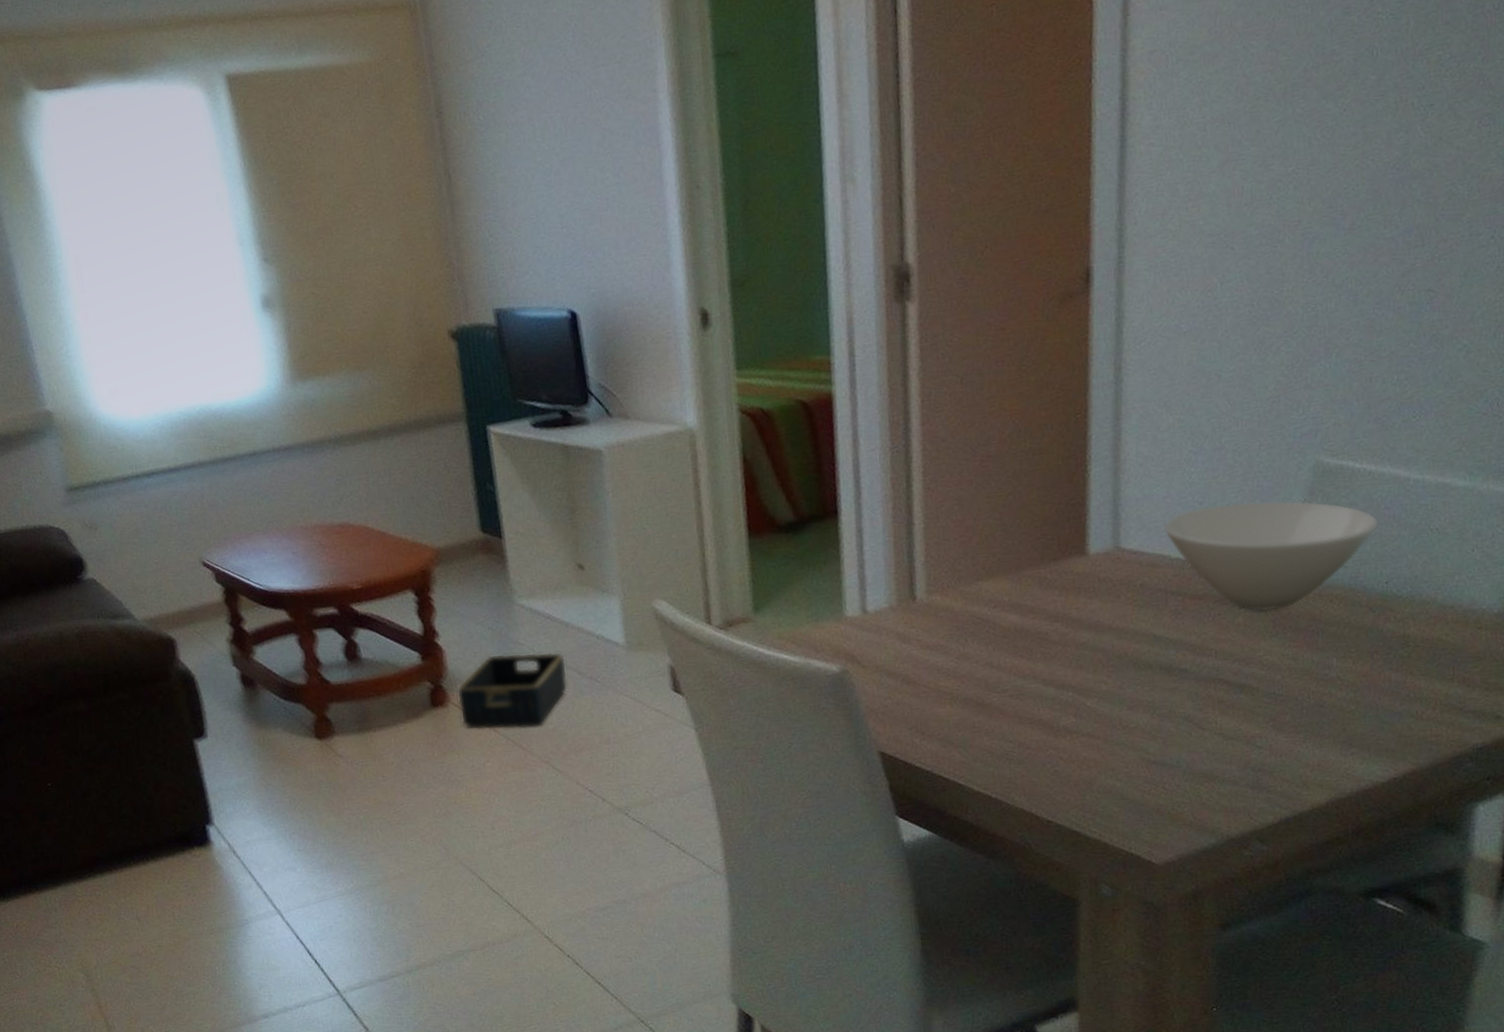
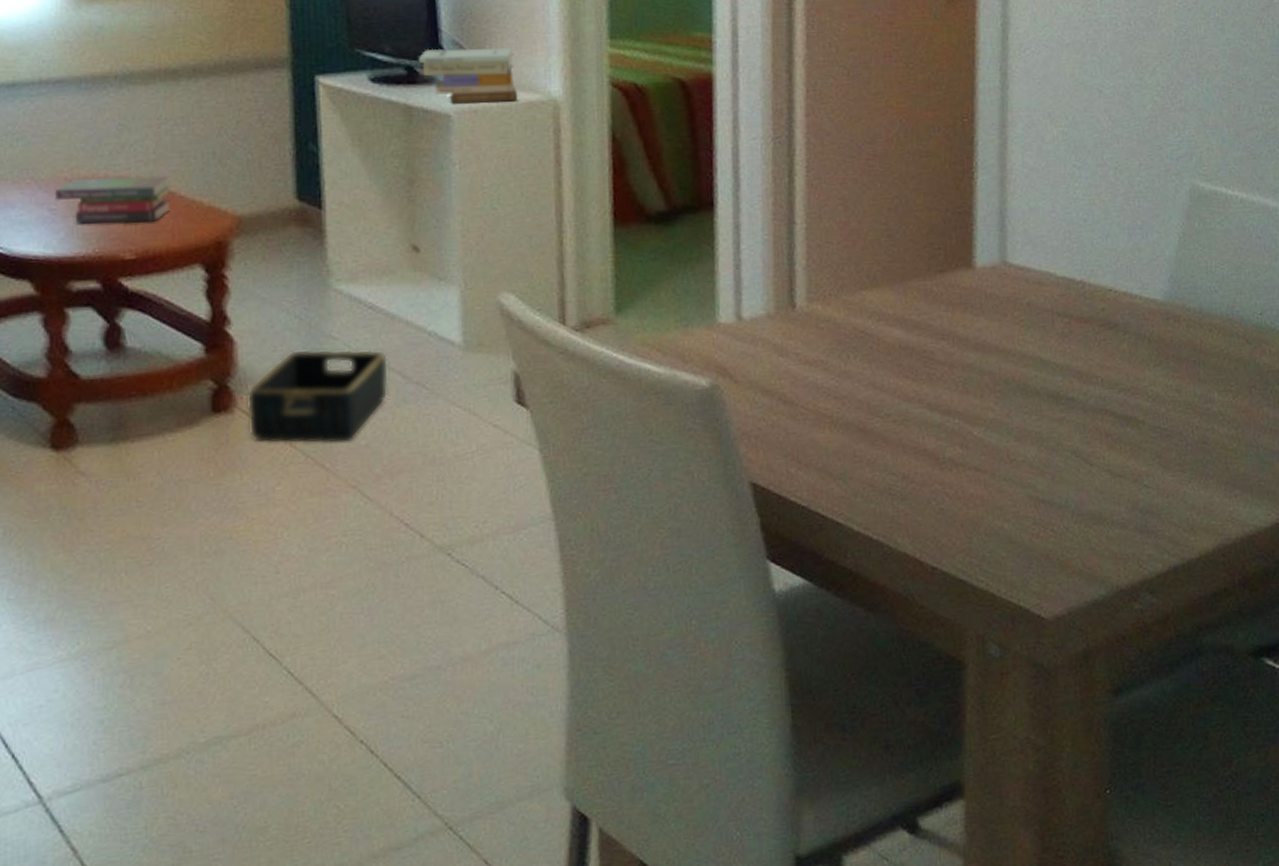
books: none [294,519,384,563] -> present [54,175,172,224]
books: none [570,385,658,440] -> present [418,47,517,104]
bowl: present [1164,500,1379,611] -> none [1050,222,1251,338]

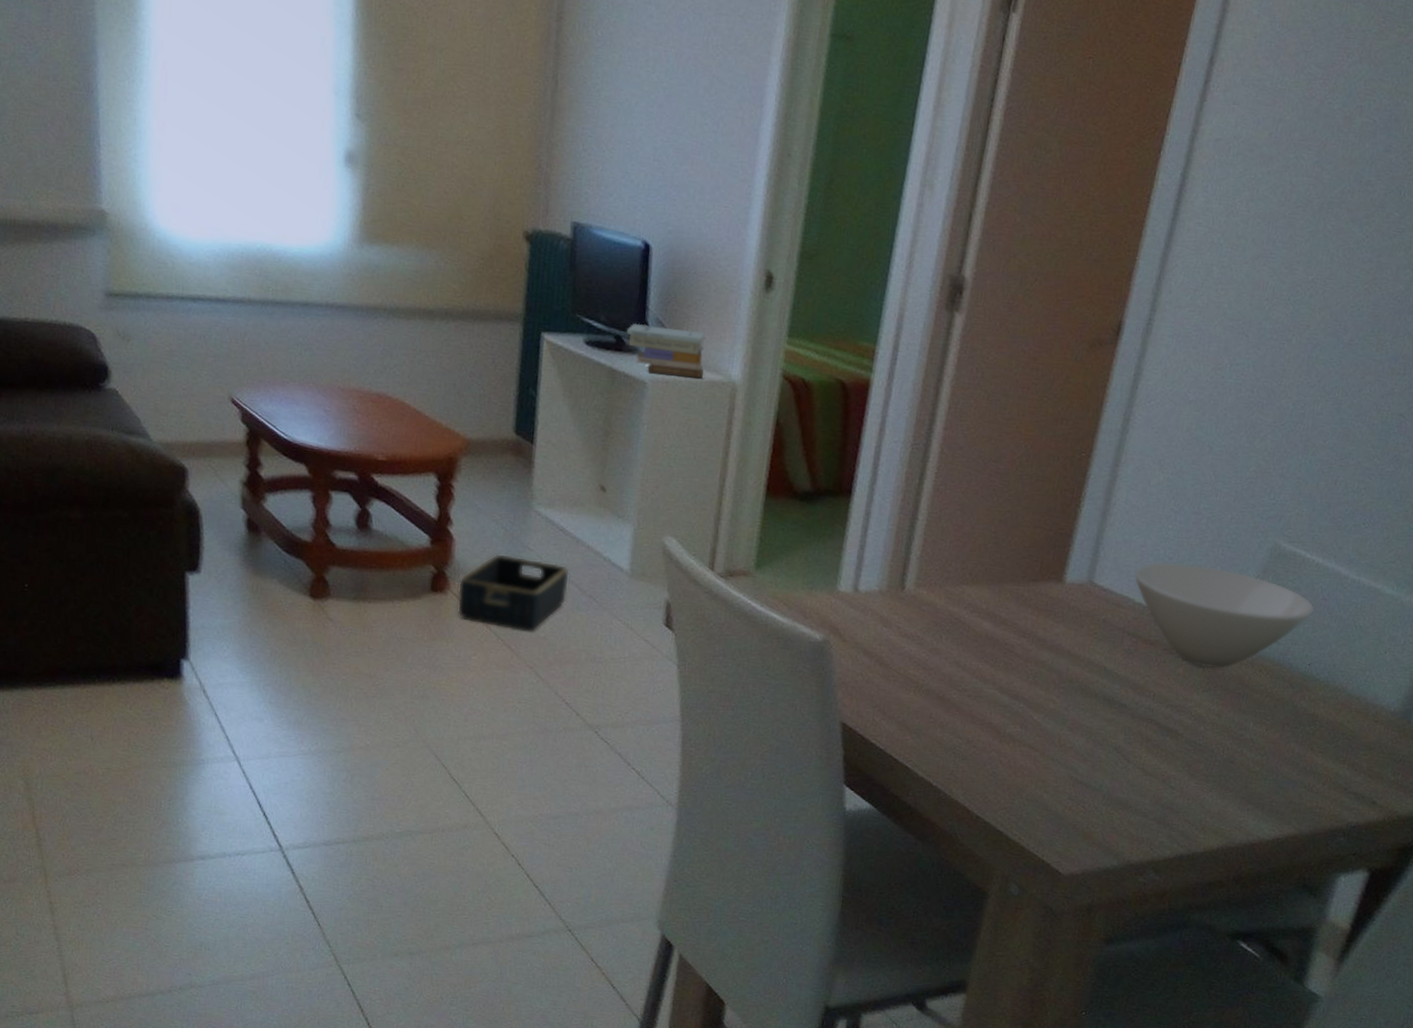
books: present [54,175,172,224] -> none [329,388,420,434]
bowl: none [1050,222,1251,338] -> present [1134,562,1315,669]

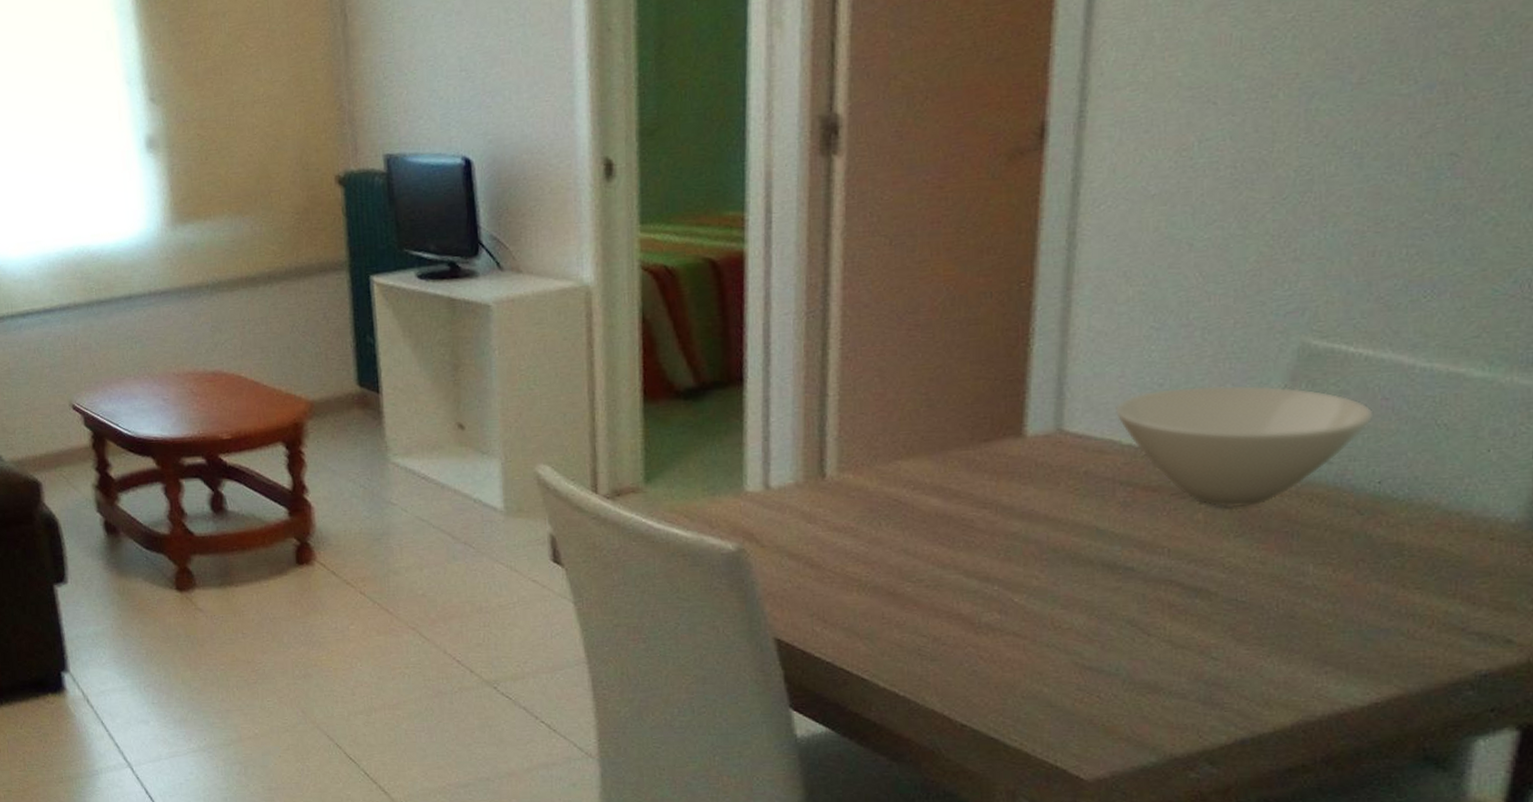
basket: present [457,553,570,631] -> none [324,513,441,591]
books: present [626,323,706,379] -> none [459,238,551,295]

